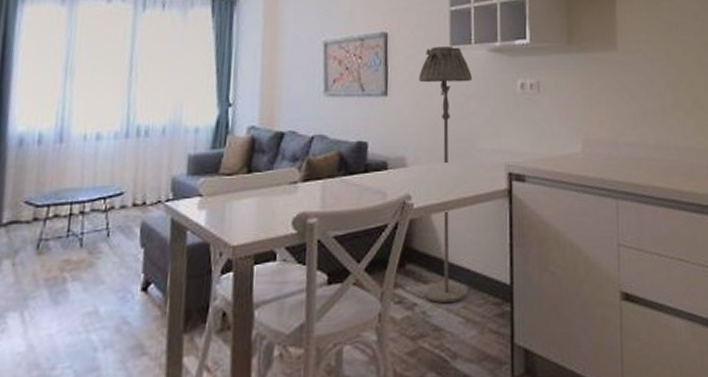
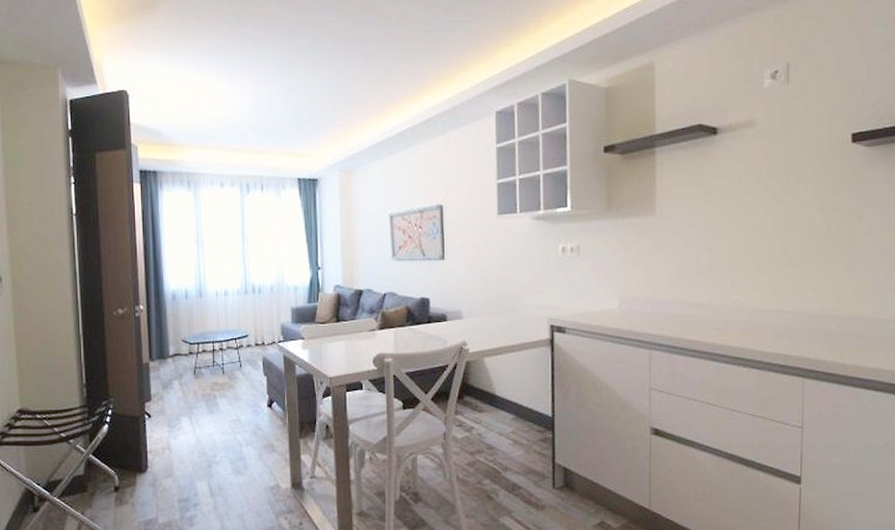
floor lamp: present [418,46,473,303] -> none [470,216,518,427]

